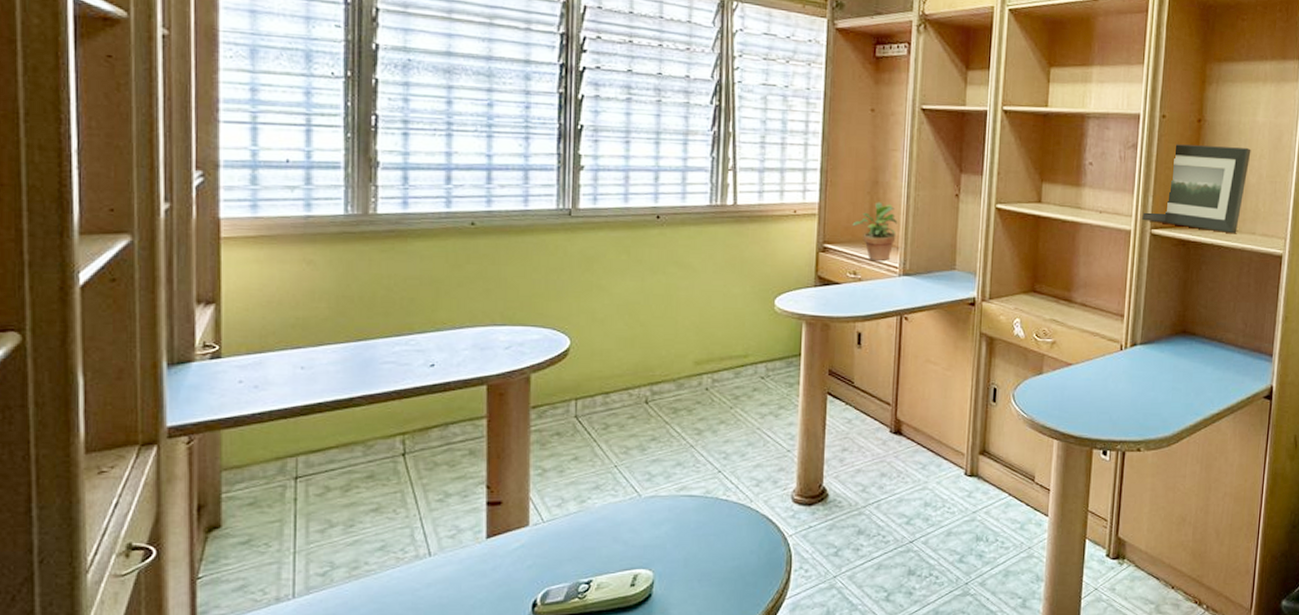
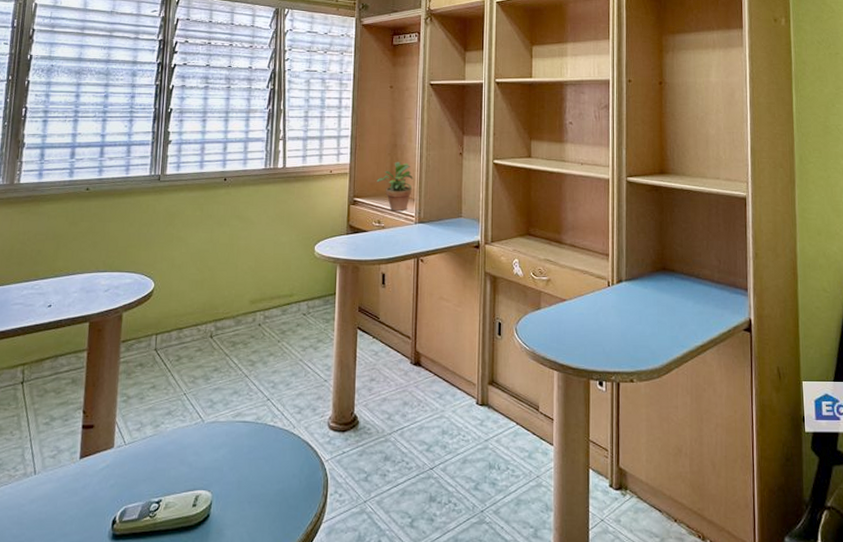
picture frame: present [1142,144,1251,234] -> none [618,104,708,180]

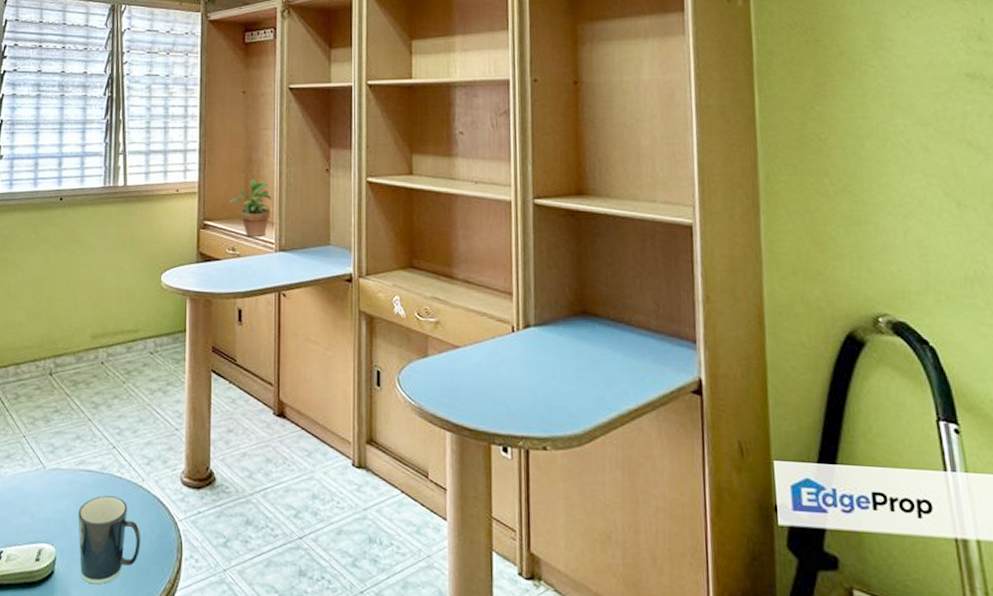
mug: none [233,443,291,524] -> present [78,495,141,585]

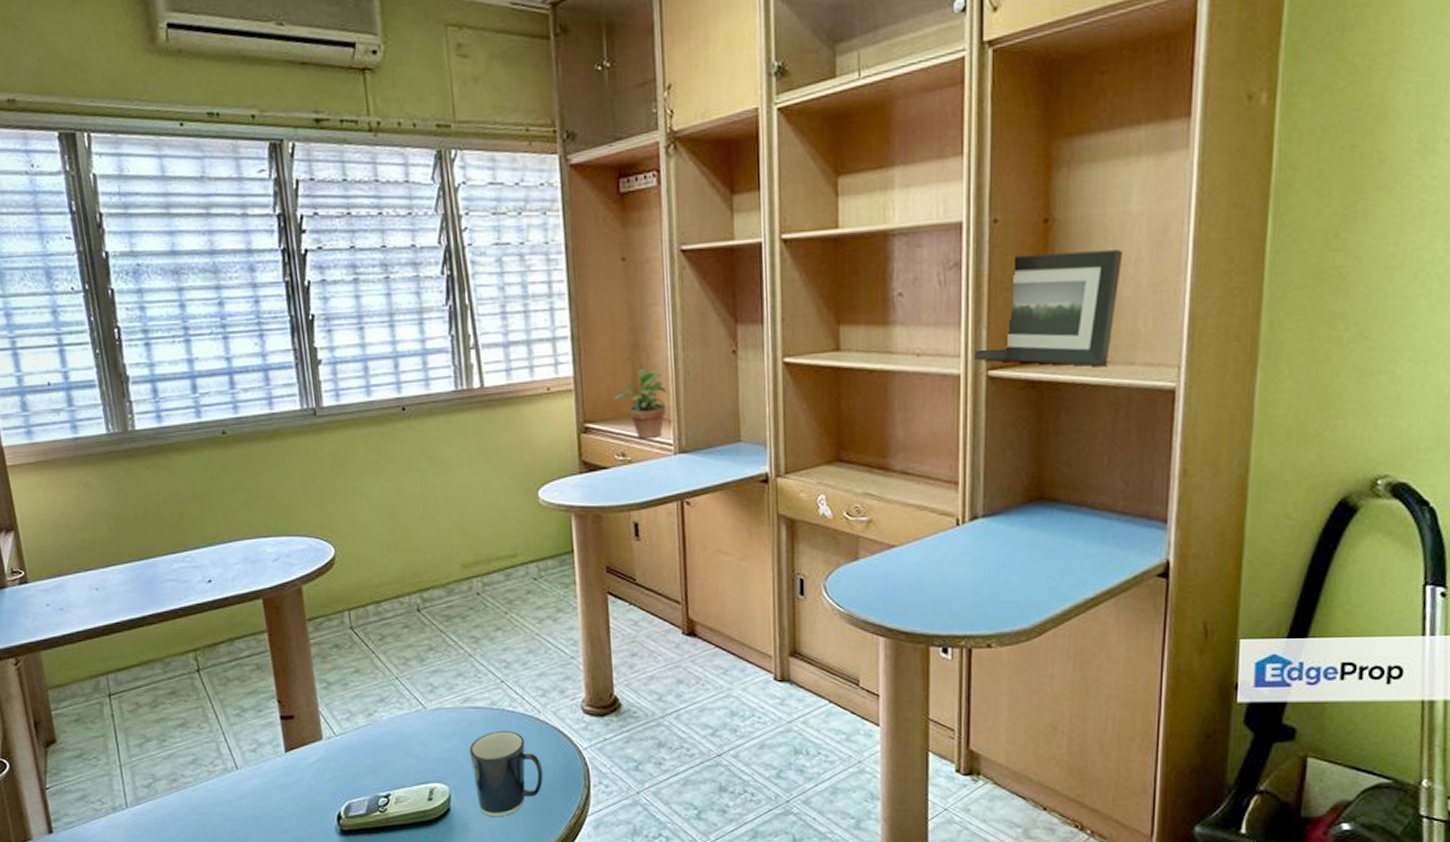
picture frame: none [522,108,640,203] -> present [974,250,1123,367]

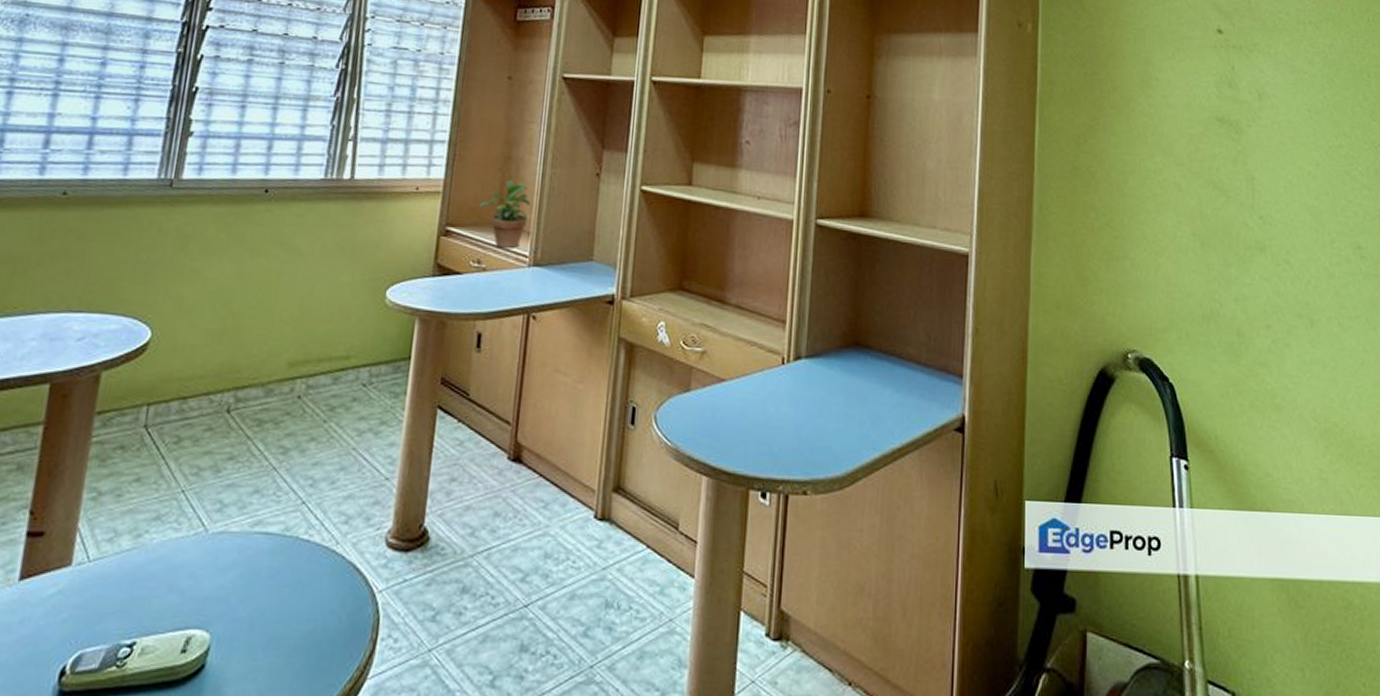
mug: present [469,731,544,817] -> none [240,564,328,679]
picture frame: present [974,250,1123,367] -> none [806,122,928,228]

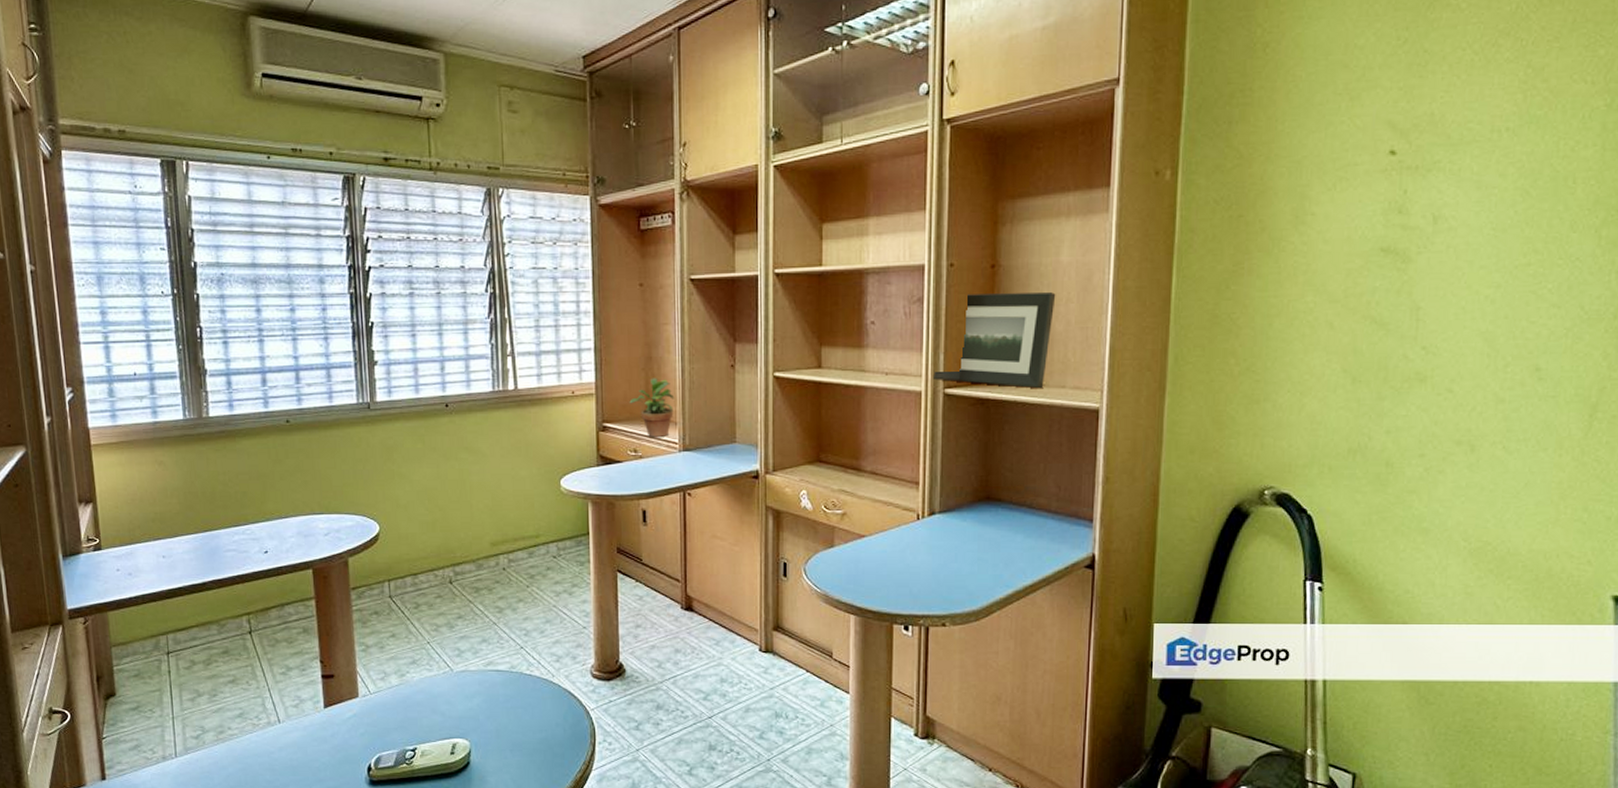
picture frame: none [806,122,928,228] -> present [933,292,1056,389]

